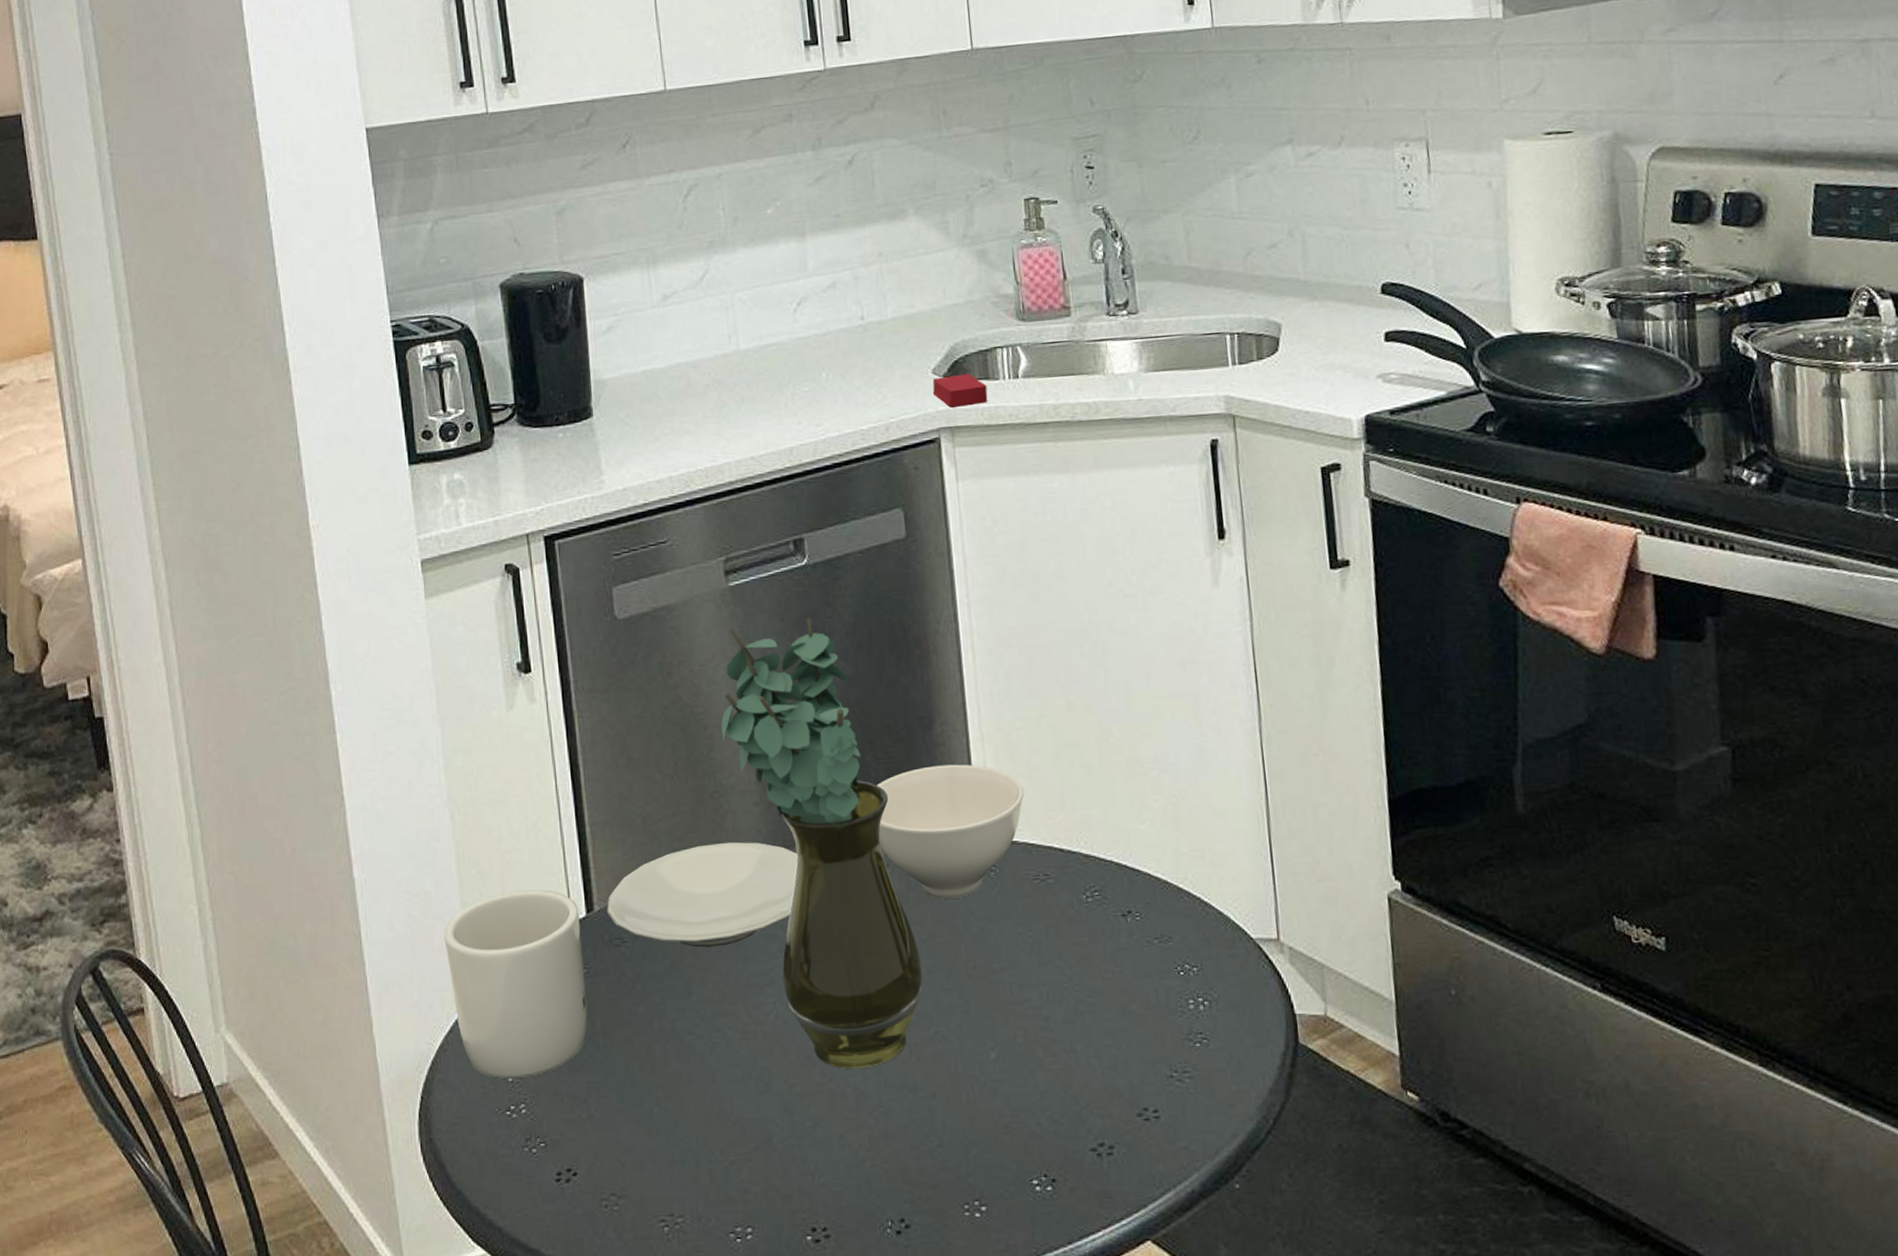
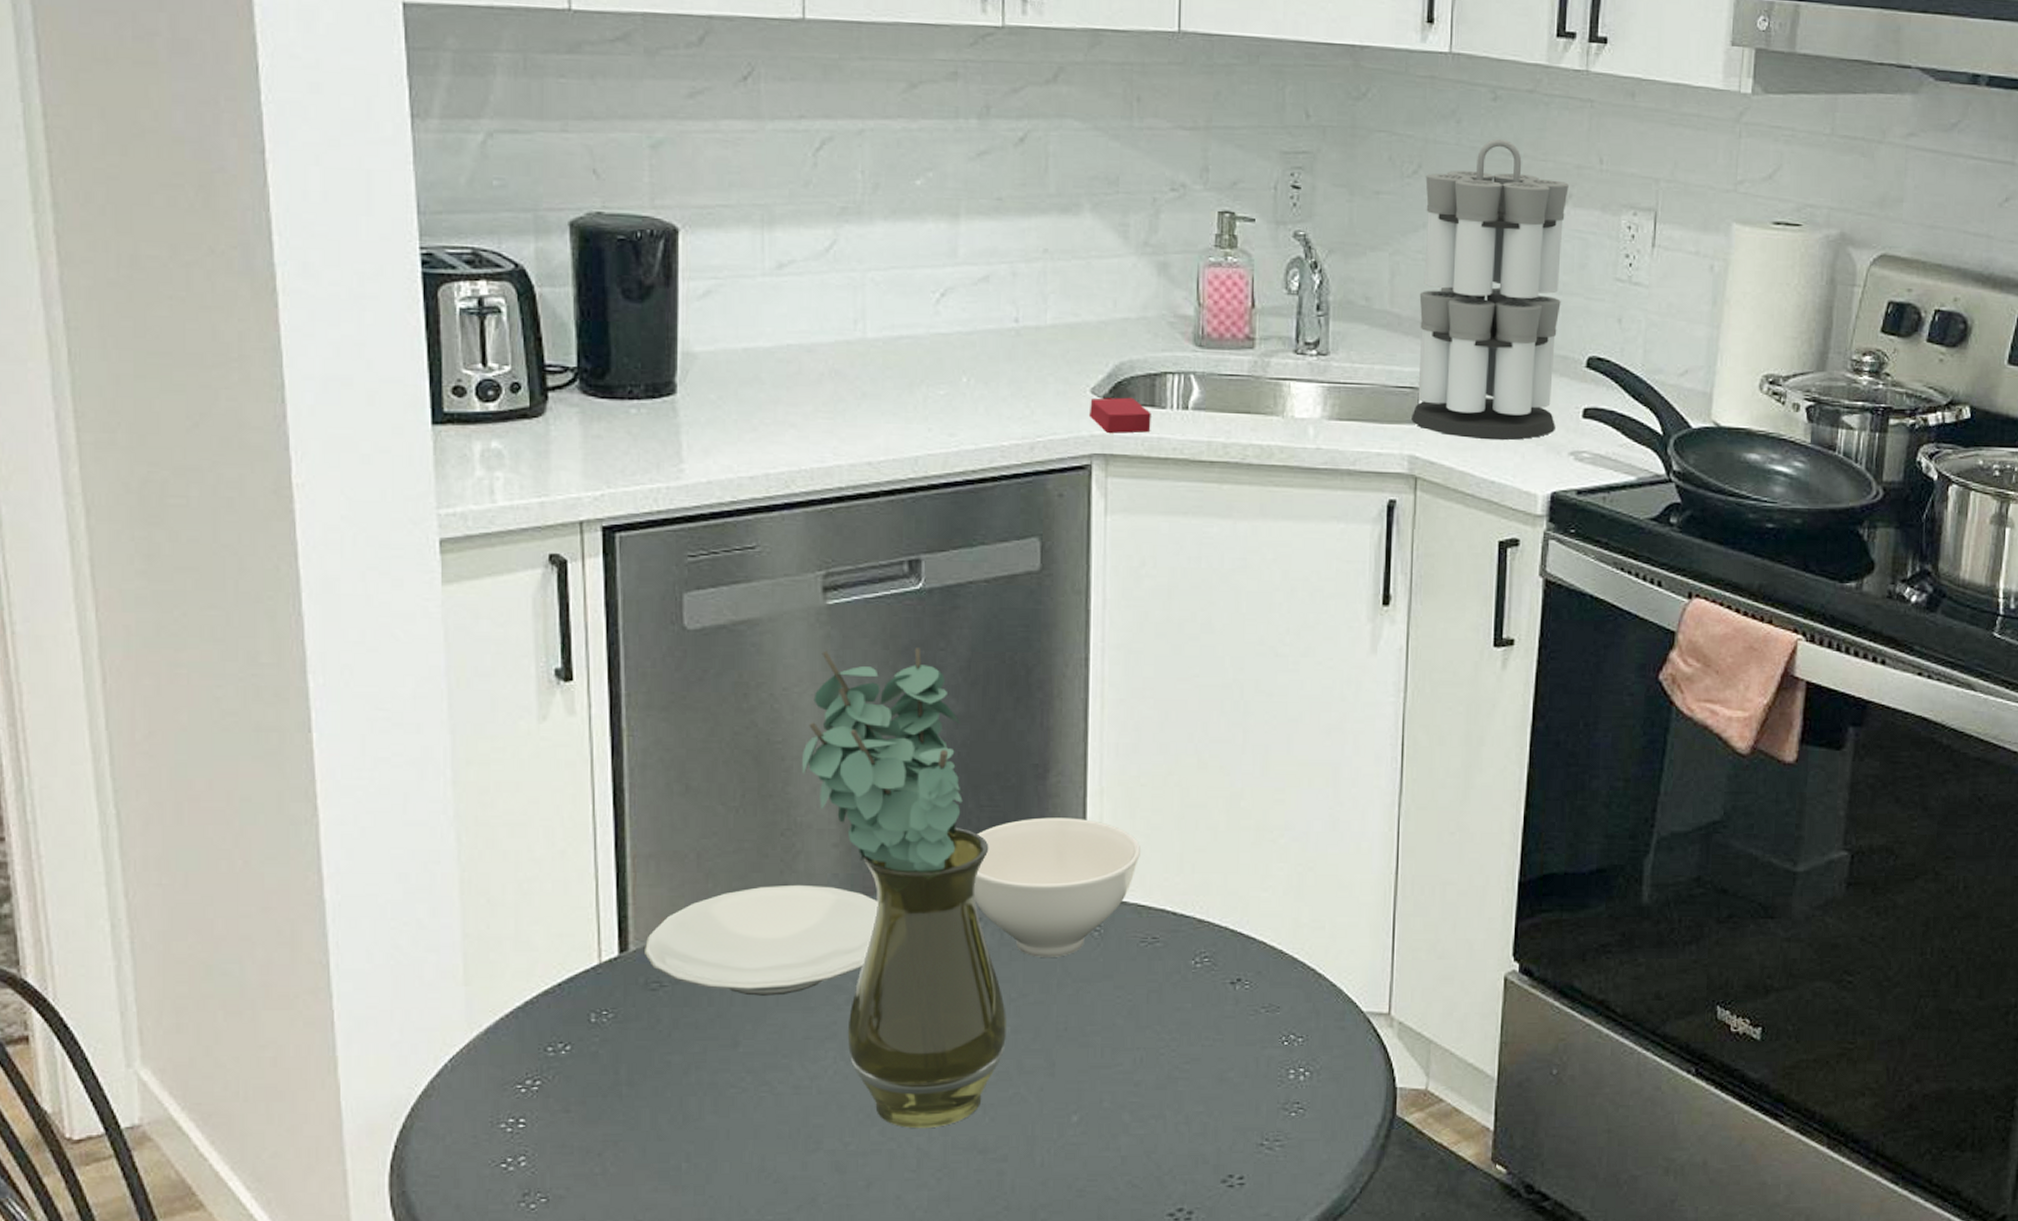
mug: present [444,889,588,1080] -> none [437,924,611,1130]
spice rack: none [1205,96,1360,374] -> present [1411,138,1569,440]

